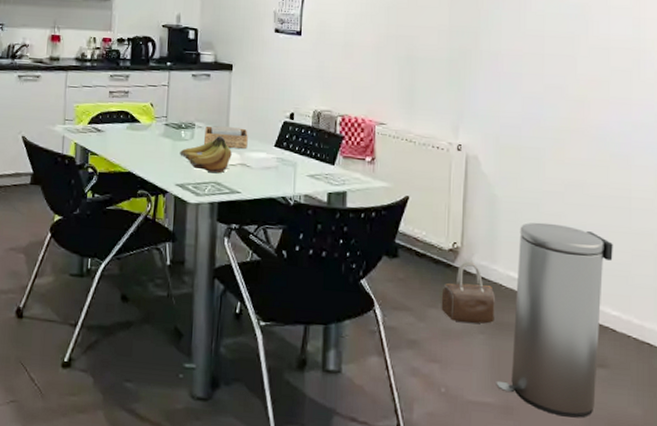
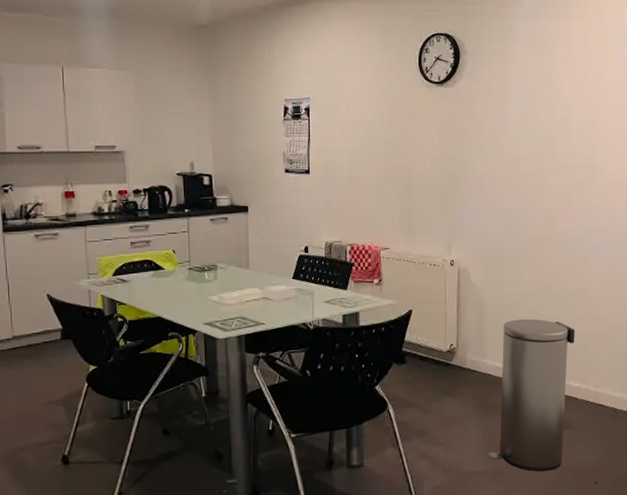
fruit: present [180,136,232,174] -> none [205,275,254,309]
napkin holder: present [203,125,248,150] -> none [226,264,268,285]
handbag: present [441,261,495,324] -> none [442,358,485,409]

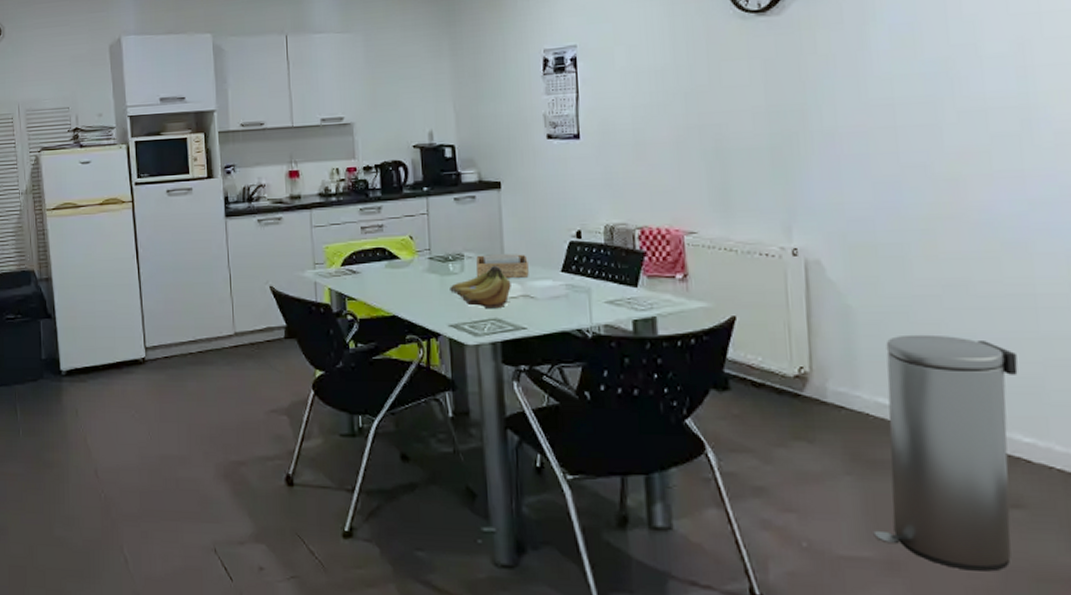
fruit: none [205,275,254,309] -> present [450,266,511,309]
napkin holder: none [226,264,268,285] -> present [476,253,529,279]

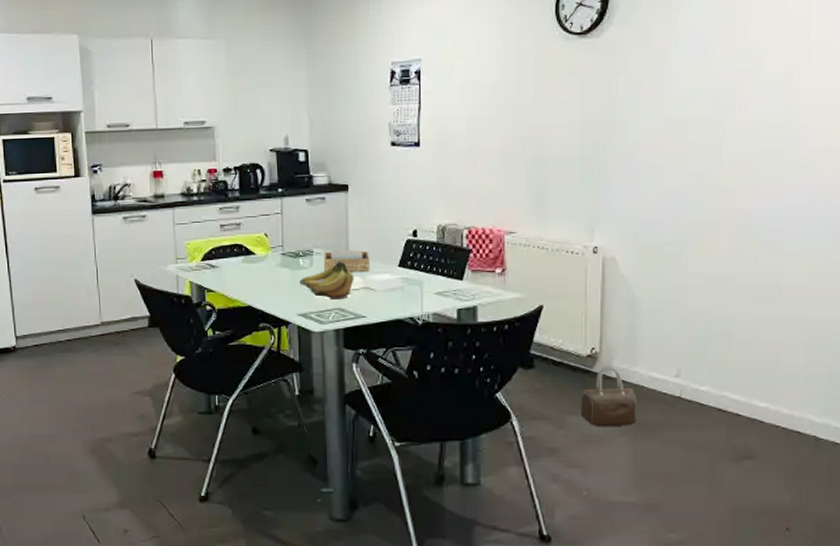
handbag: none [790,388,864,463] -> present [580,365,636,426]
pedal bin: present [873,334,1018,572] -> none [639,320,761,509]

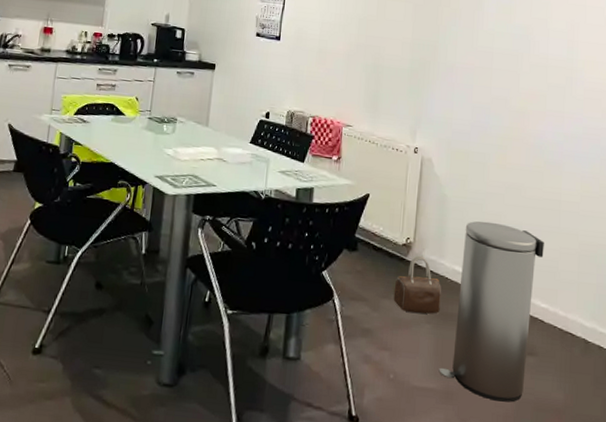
fruit: present [299,261,354,300] -> none [161,131,210,167]
napkin holder: present [323,249,370,273] -> none [183,121,226,145]
pedal bin: none [639,320,761,509] -> present [439,221,544,402]

